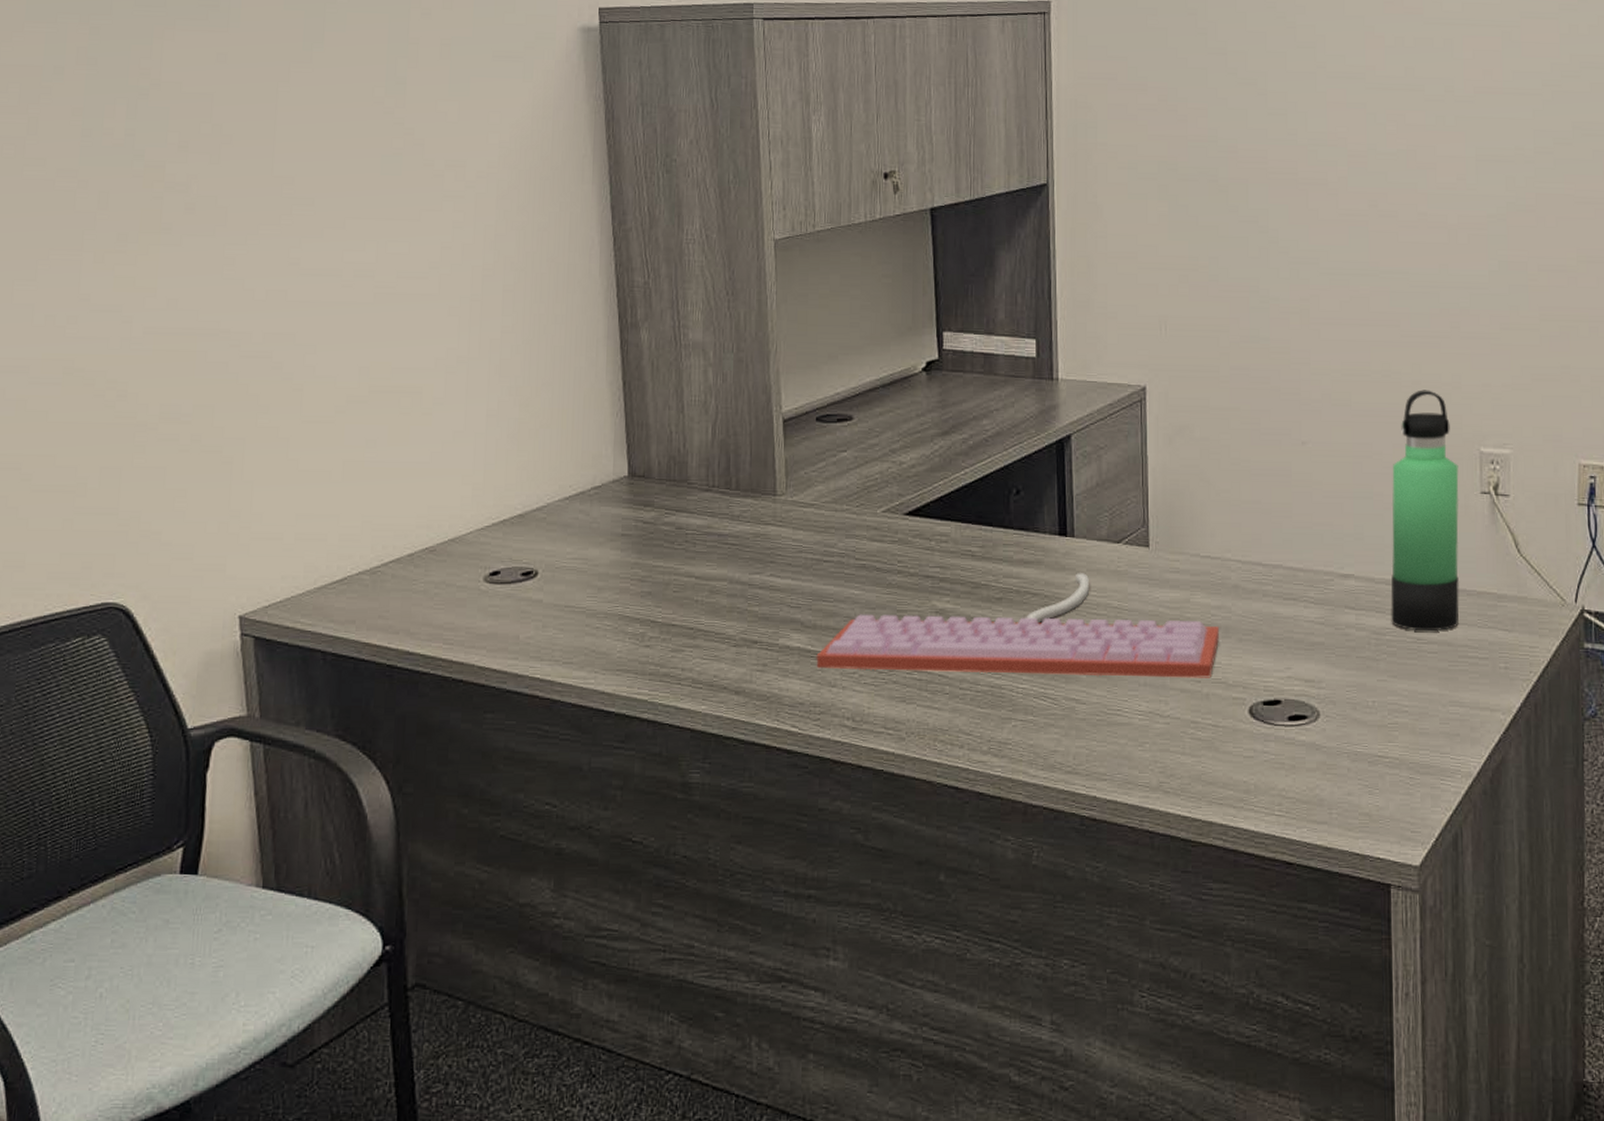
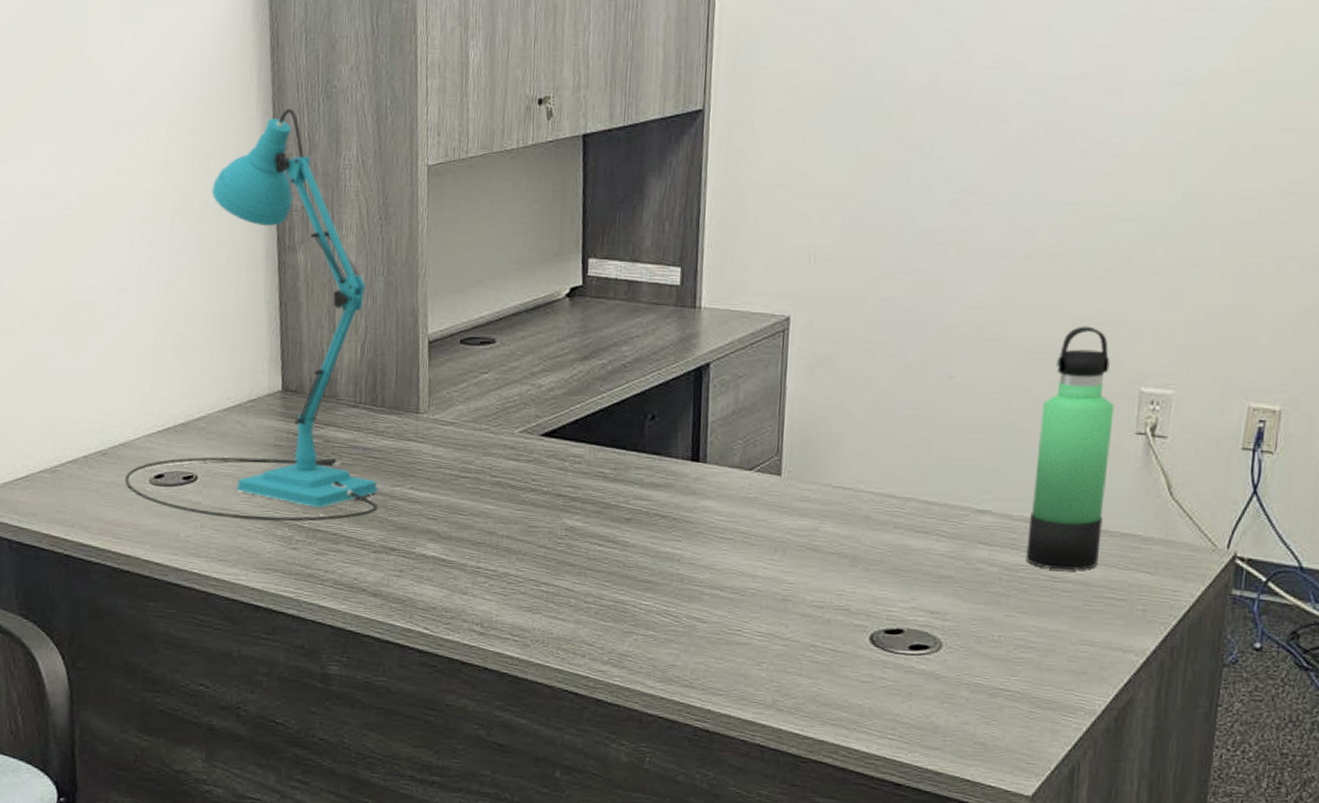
desk lamp: none [455,182,737,617] -> present [124,108,379,522]
keyboard: present [816,573,1219,678] -> none [449,498,846,605]

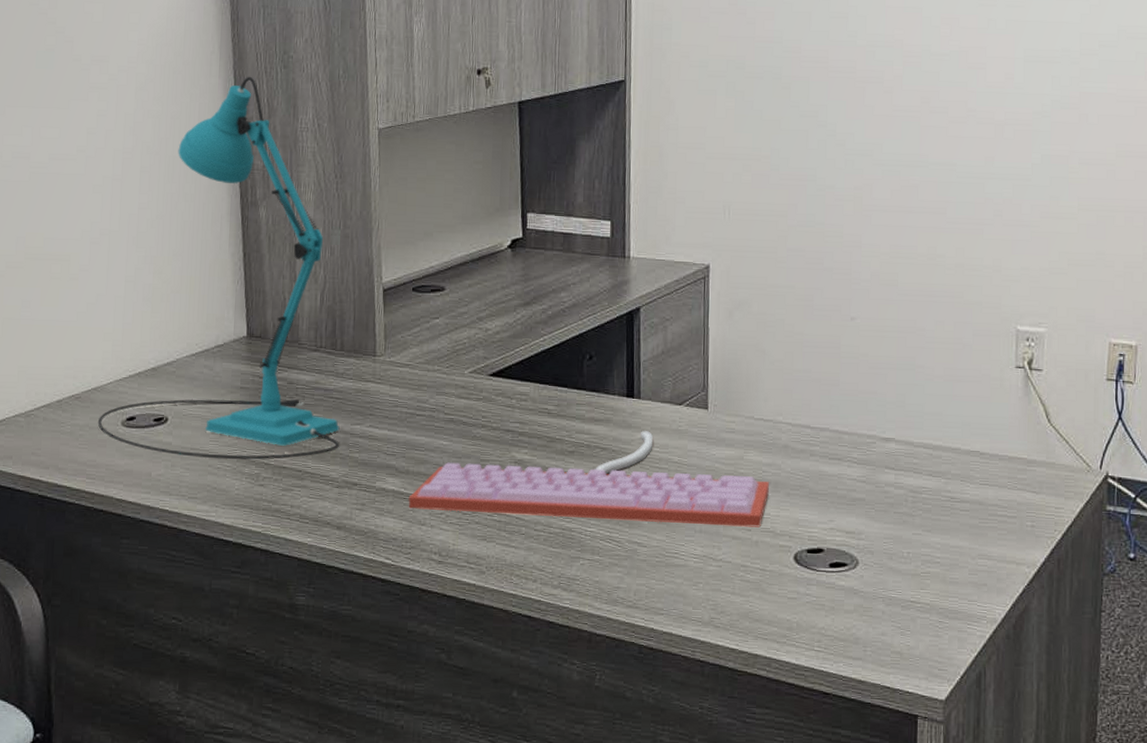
keyboard: none [449,498,846,605] -> present [408,431,769,528]
thermos bottle: present [1026,326,1115,571] -> none [927,272,996,492]

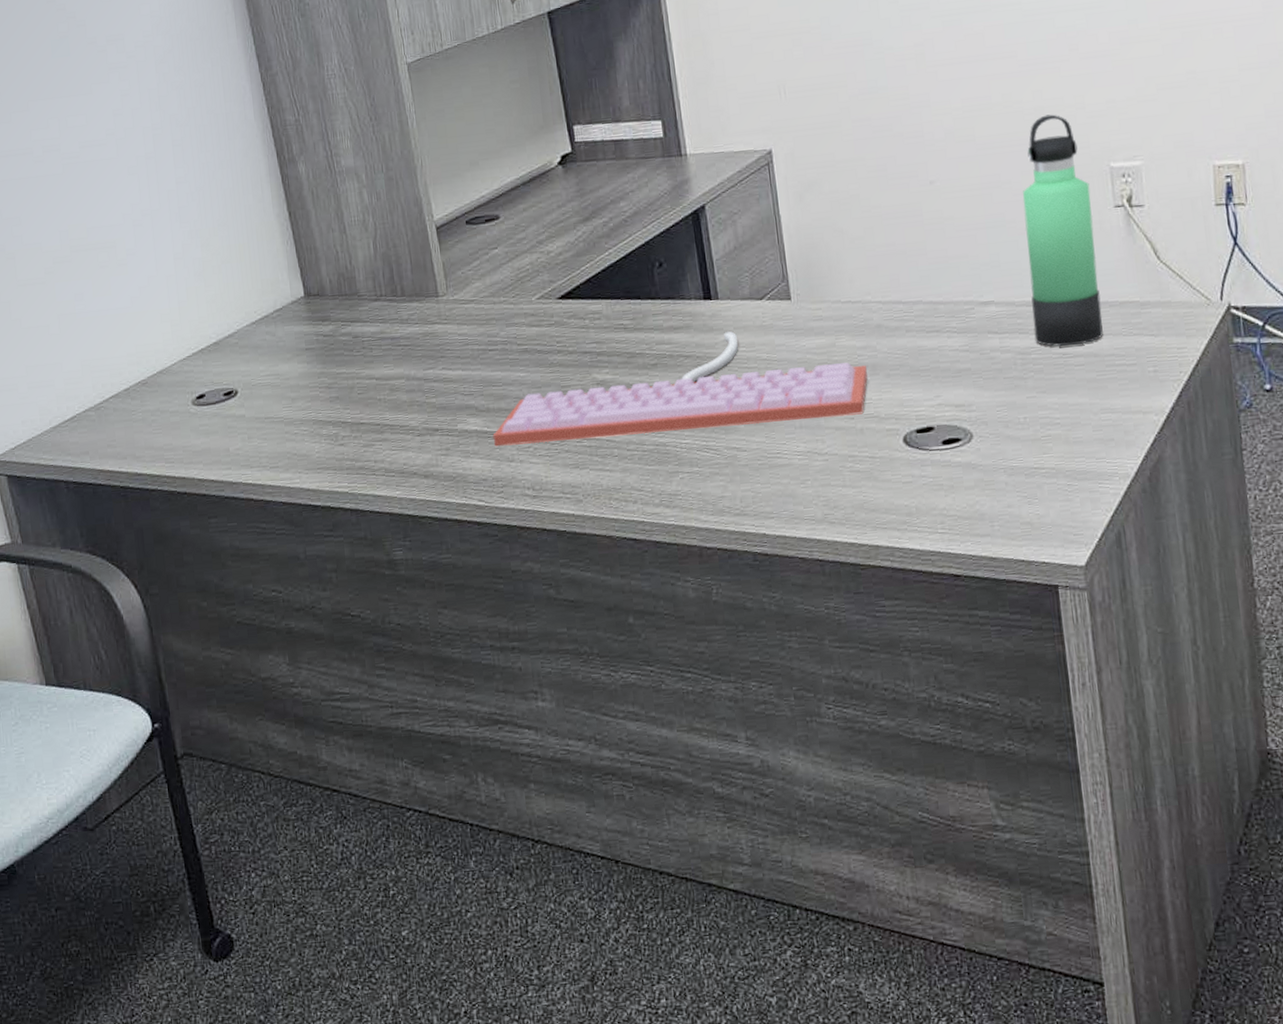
desk lamp: present [97,76,340,460] -> none [168,30,415,427]
thermos bottle: none [927,272,996,492] -> present [1022,114,1104,347]

